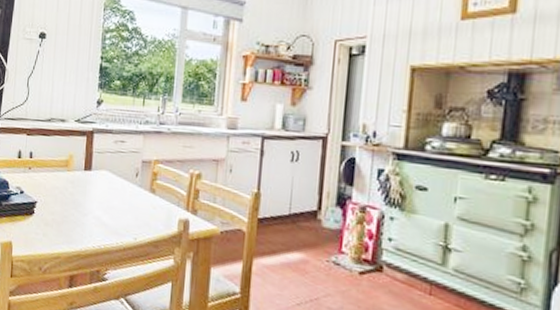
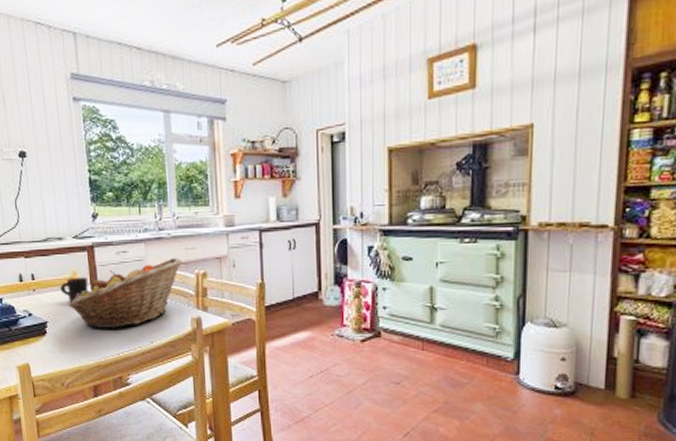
mug: none [54,160,82,186] -> present [60,277,88,302]
fruit basket: none [59,153,179,220] -> present [68,257,183,329]

